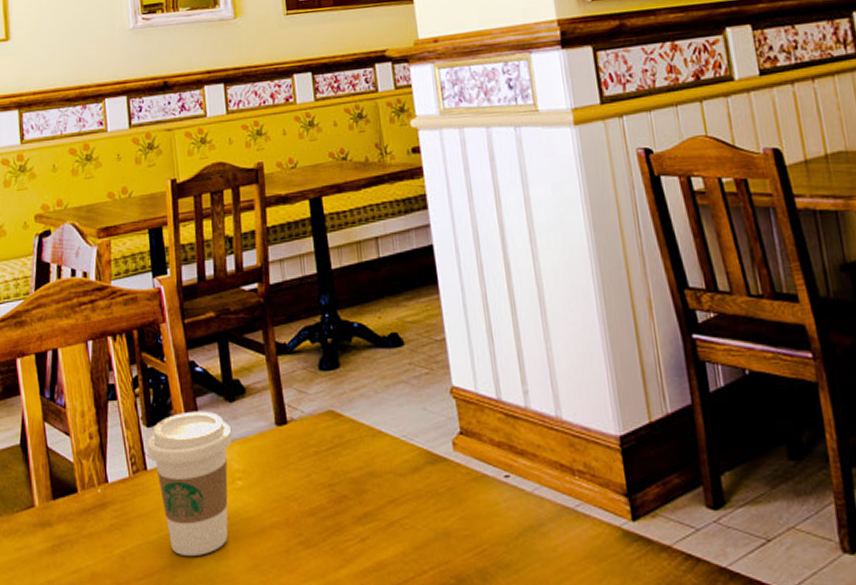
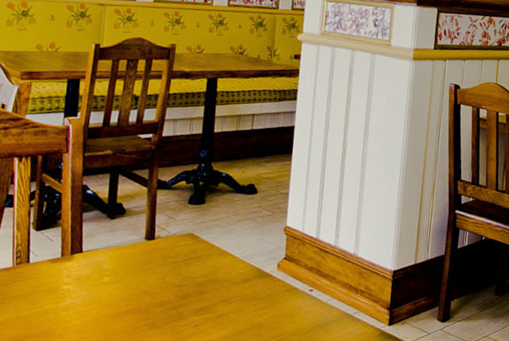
coffee cup: present [147,411,233,557] -> none [33,222,108,330]

